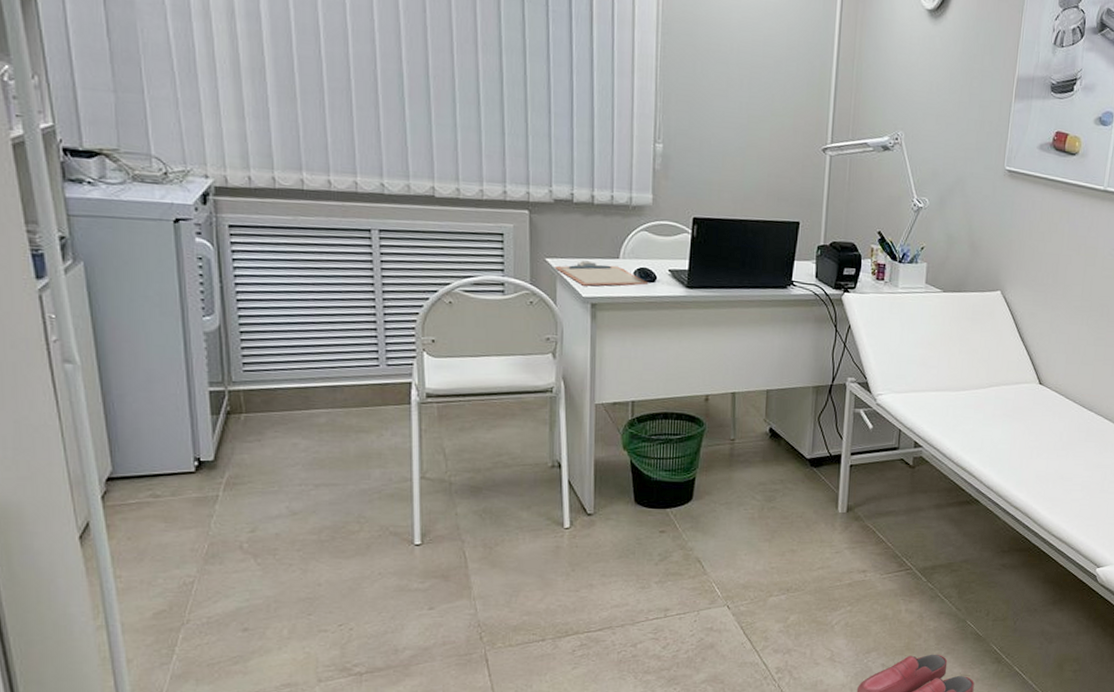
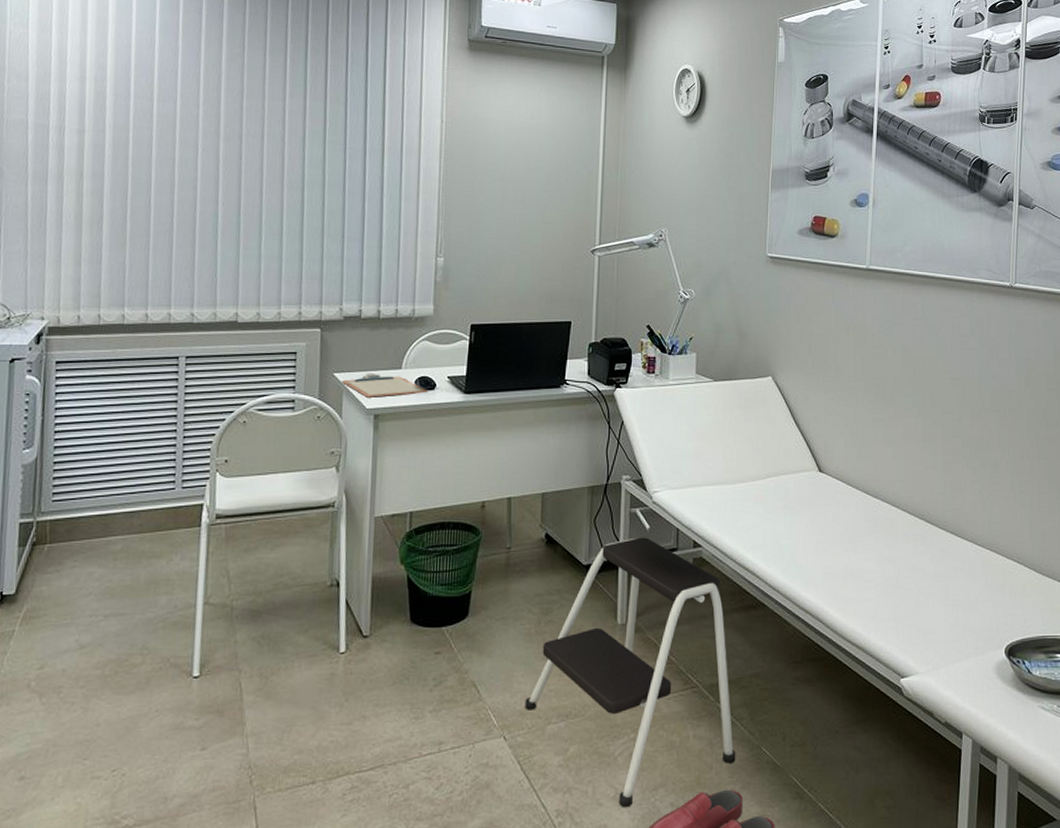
step stool: none [748,435,944,667] -> present [525,537,736,808]

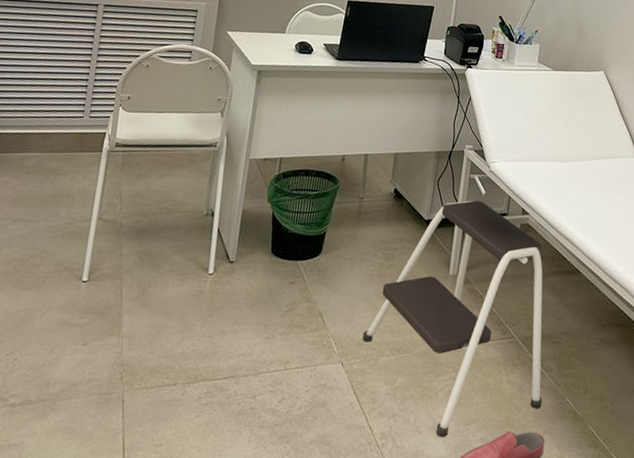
clipboard: present [341,373,429,398] -> none [233,34,307,57]

